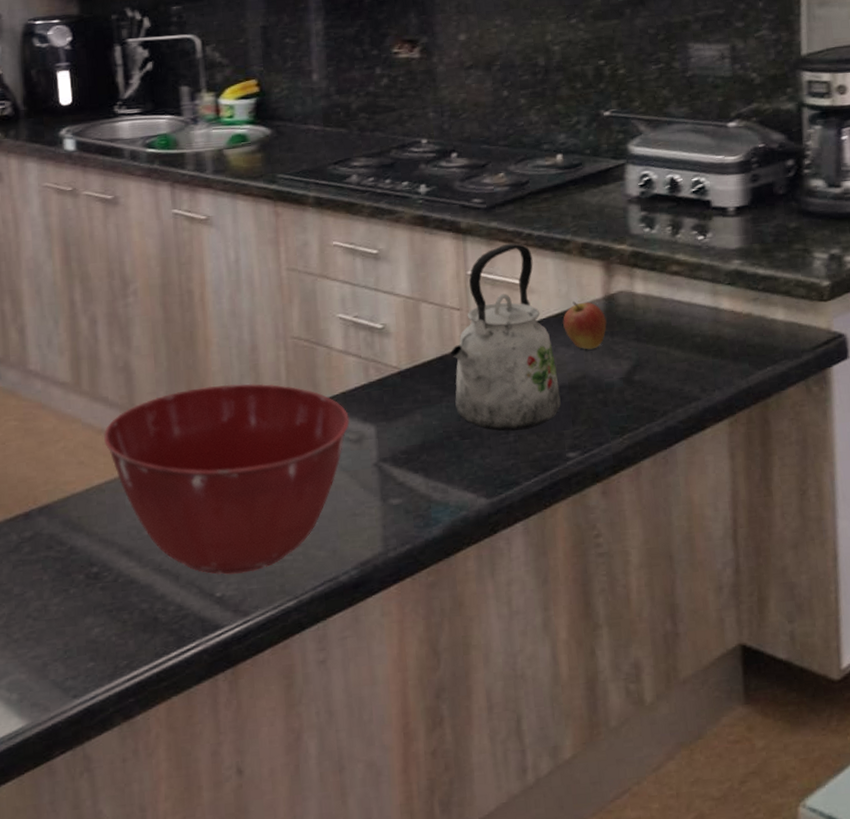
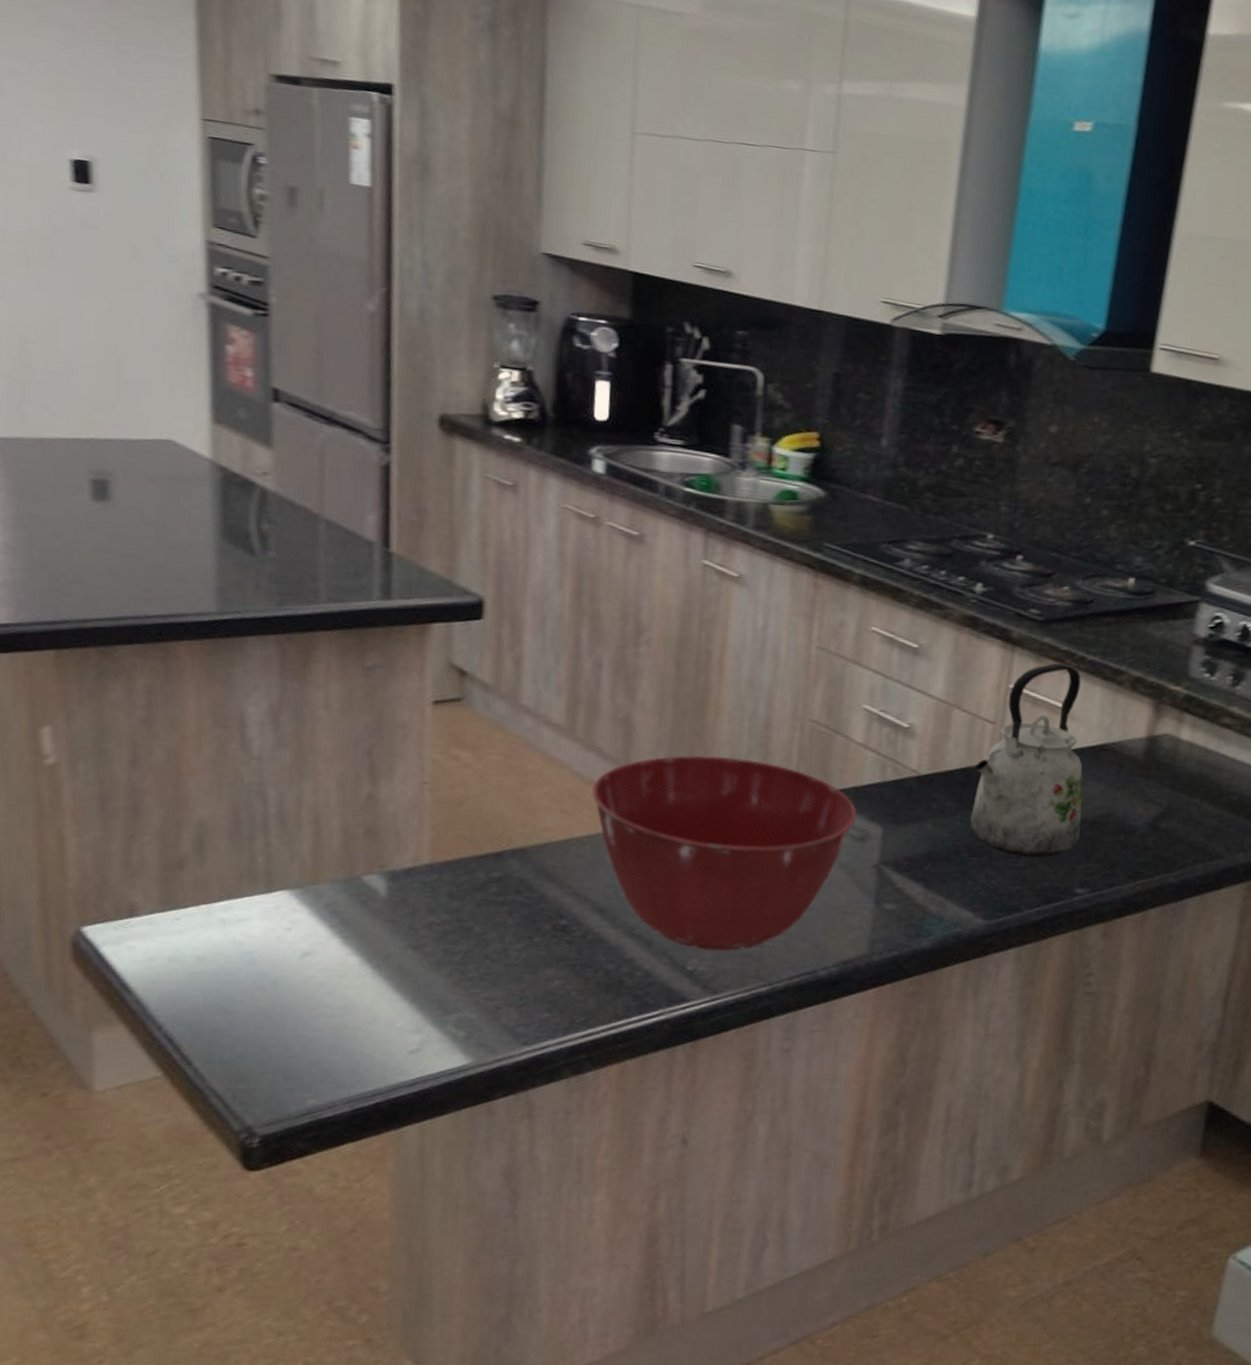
fruit: present [563,300,607,350] -> none [1098,735,1145,789]

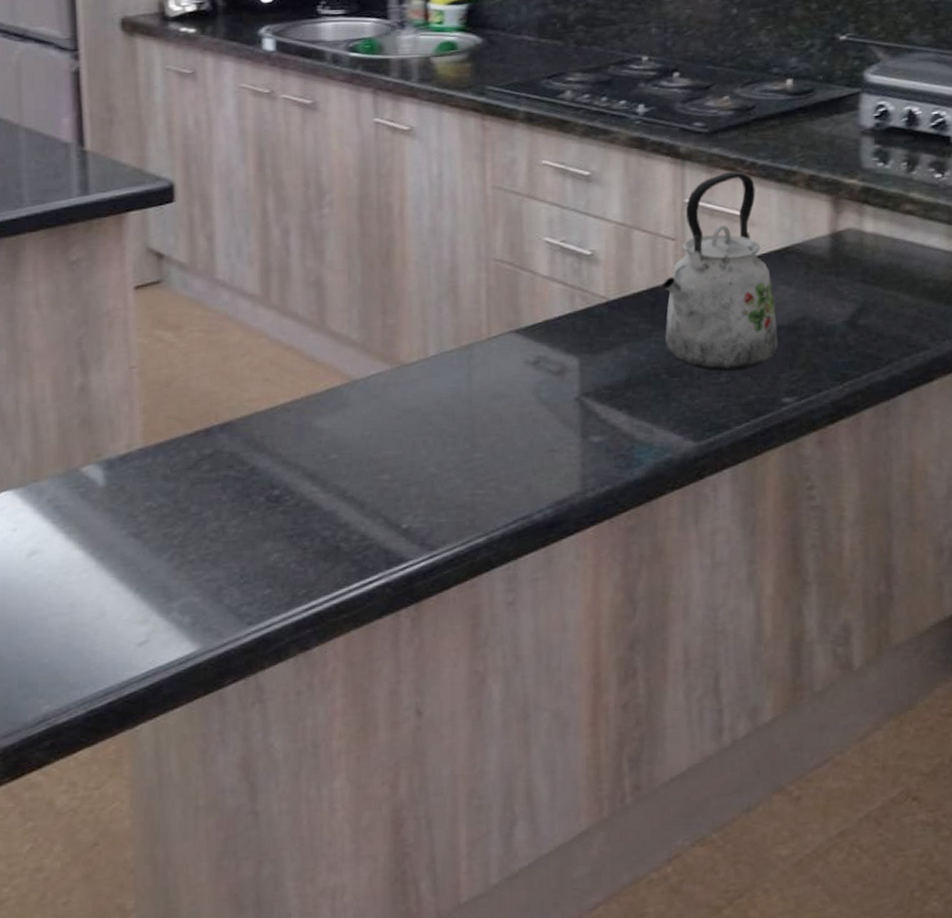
mixing bowl: present [592,755,857,952] -> none [292,305,553,506]

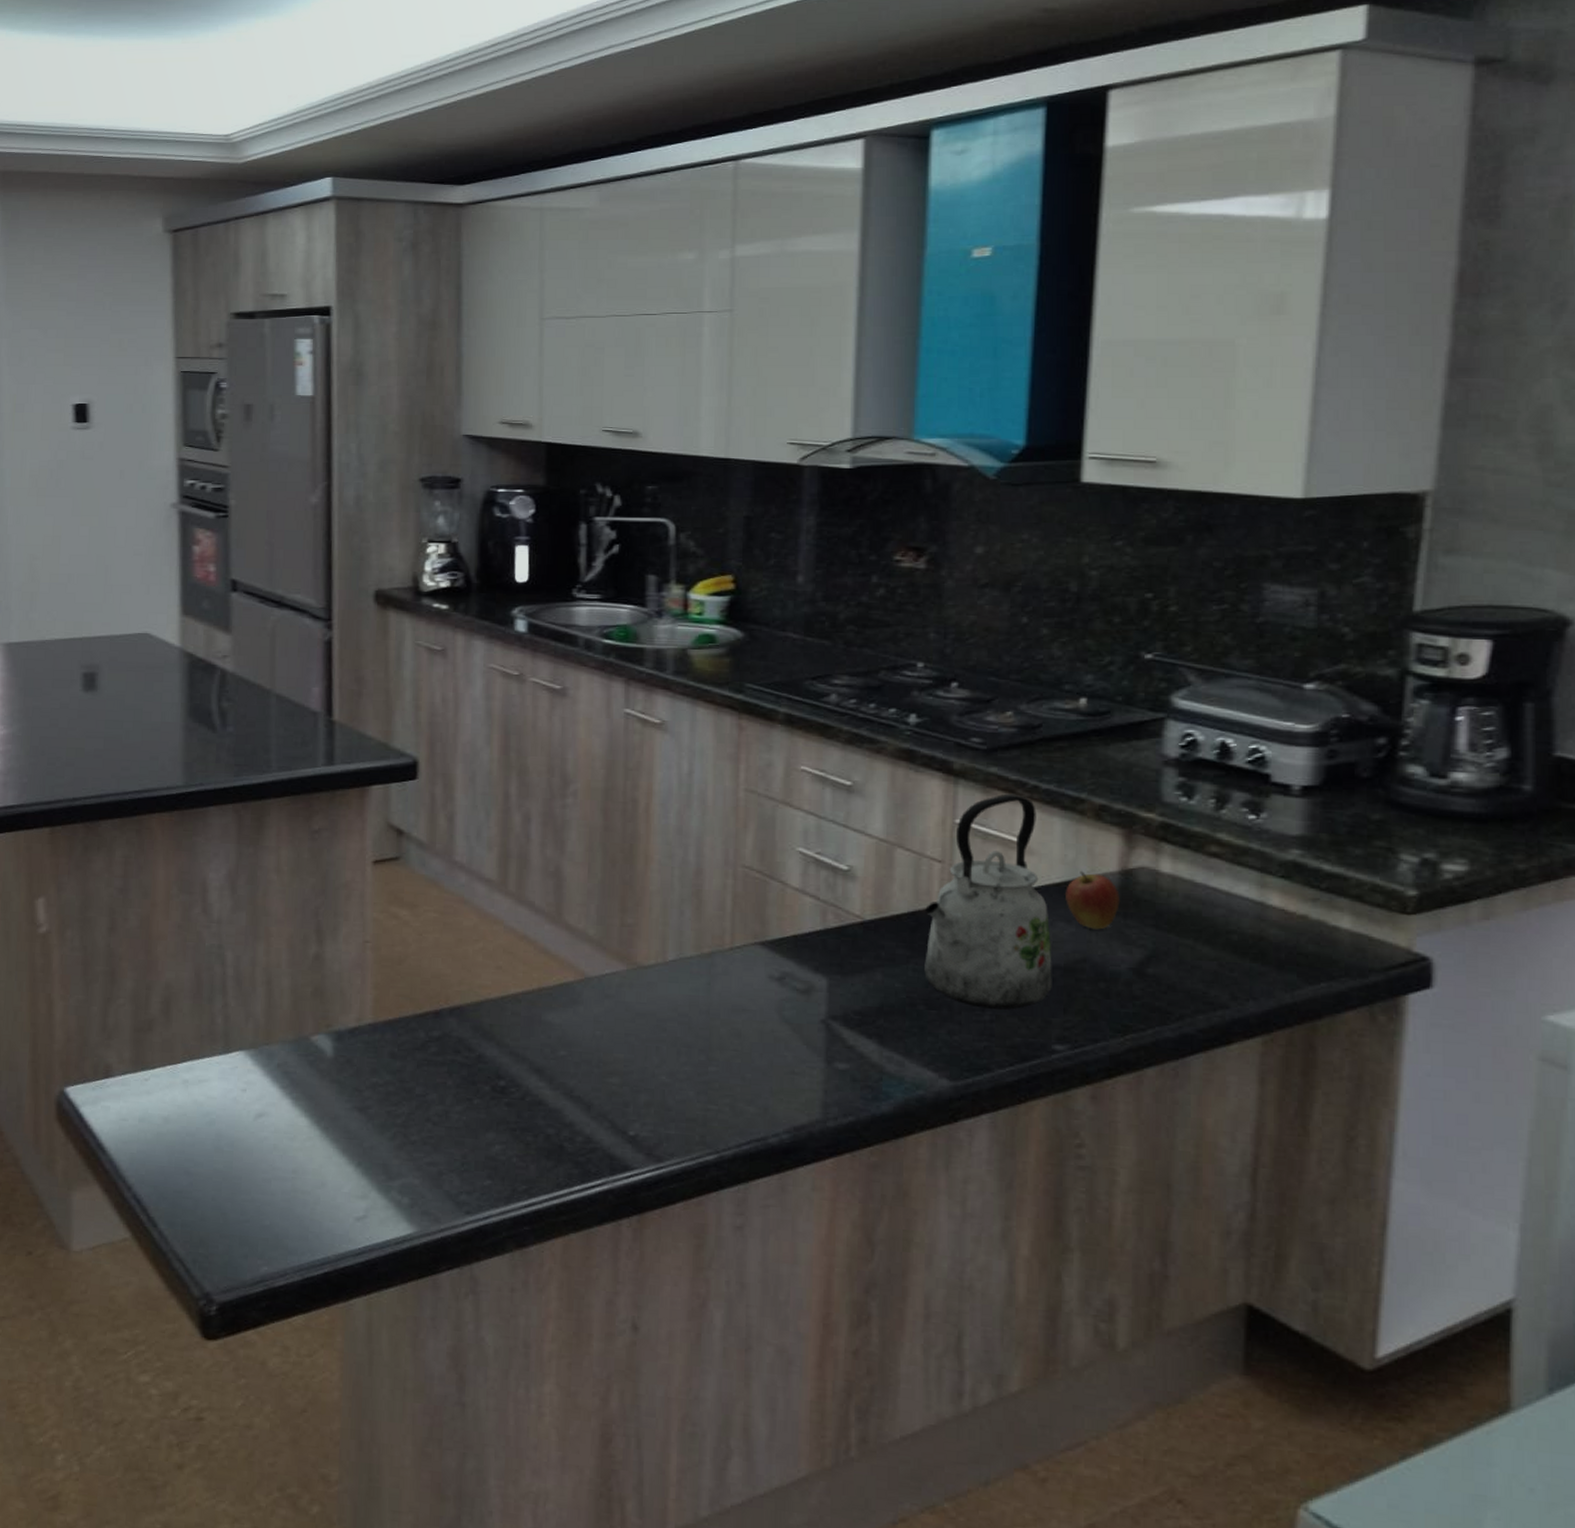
fruit: none [785,236,832,289] -> present [1065,870,1120,930]

